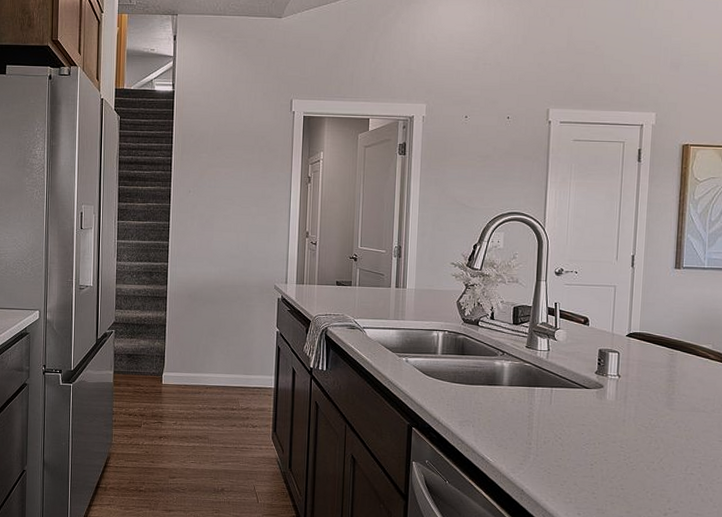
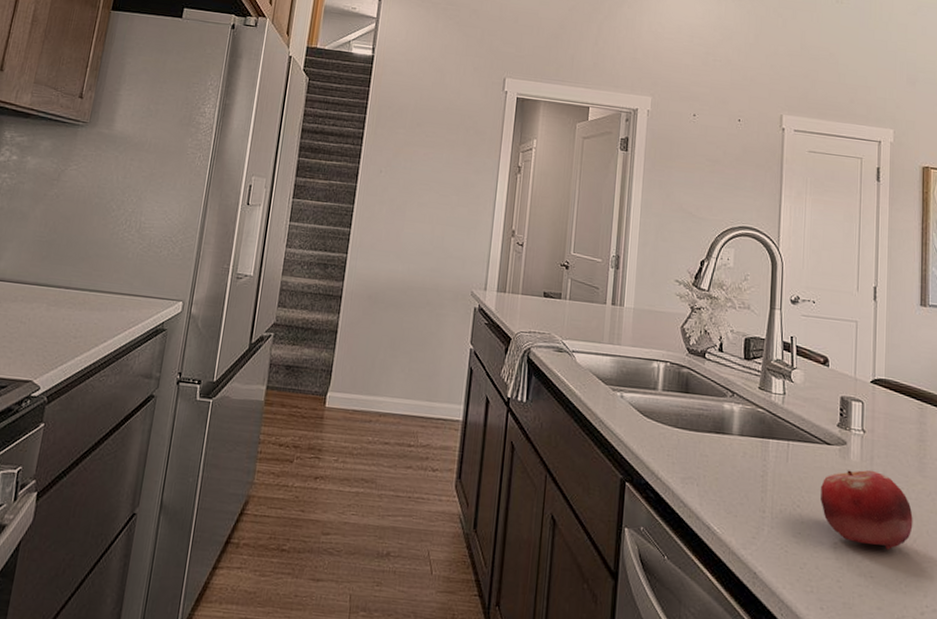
fruit: none [579,406,661,468] -> present [821,470,913,550]

